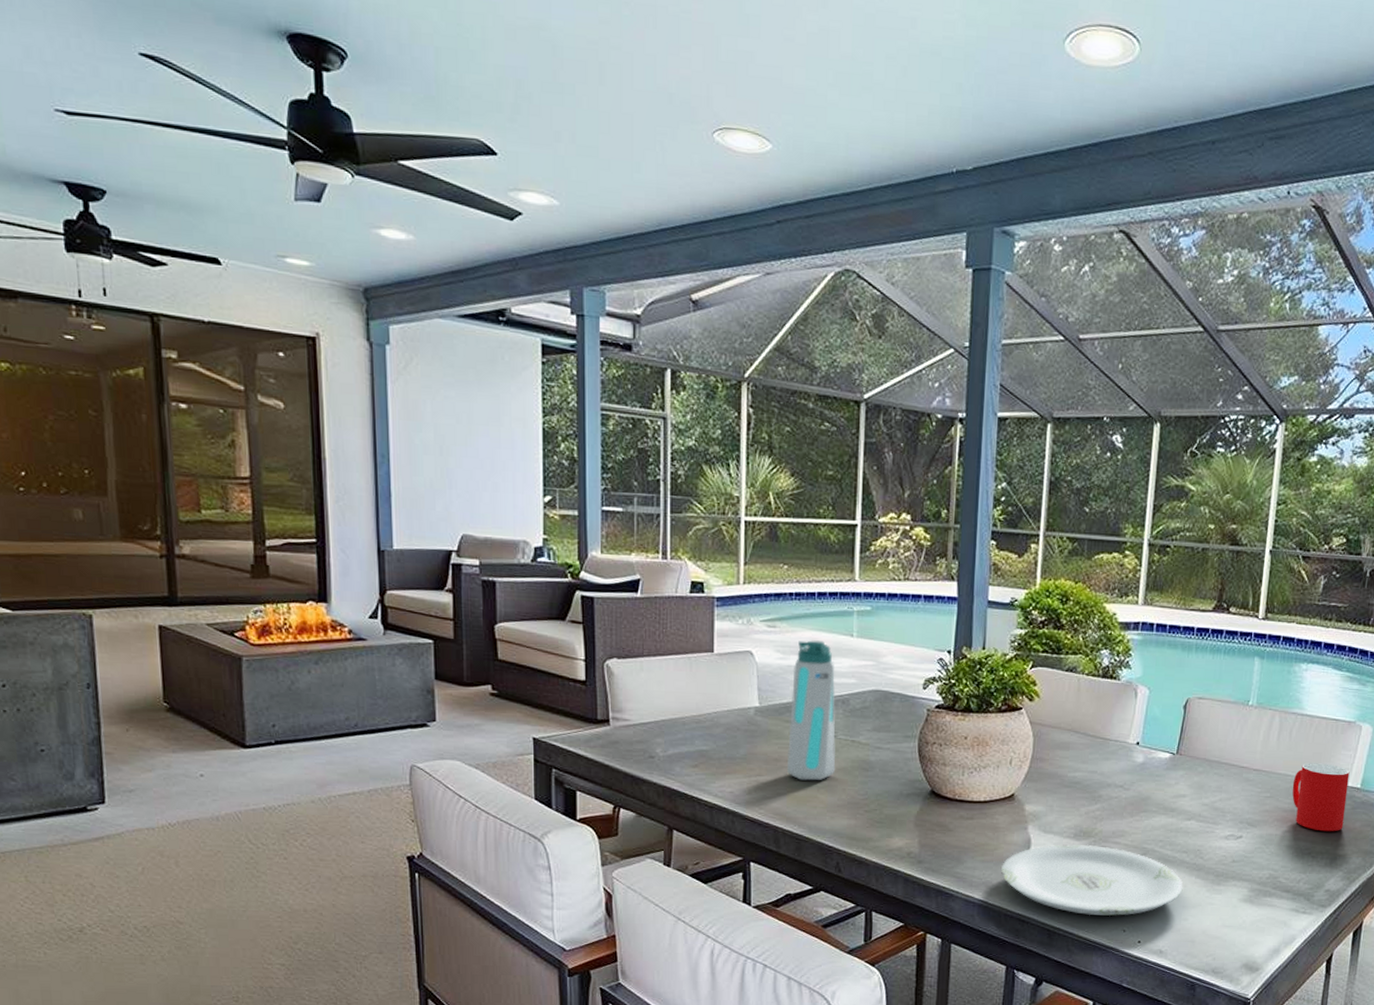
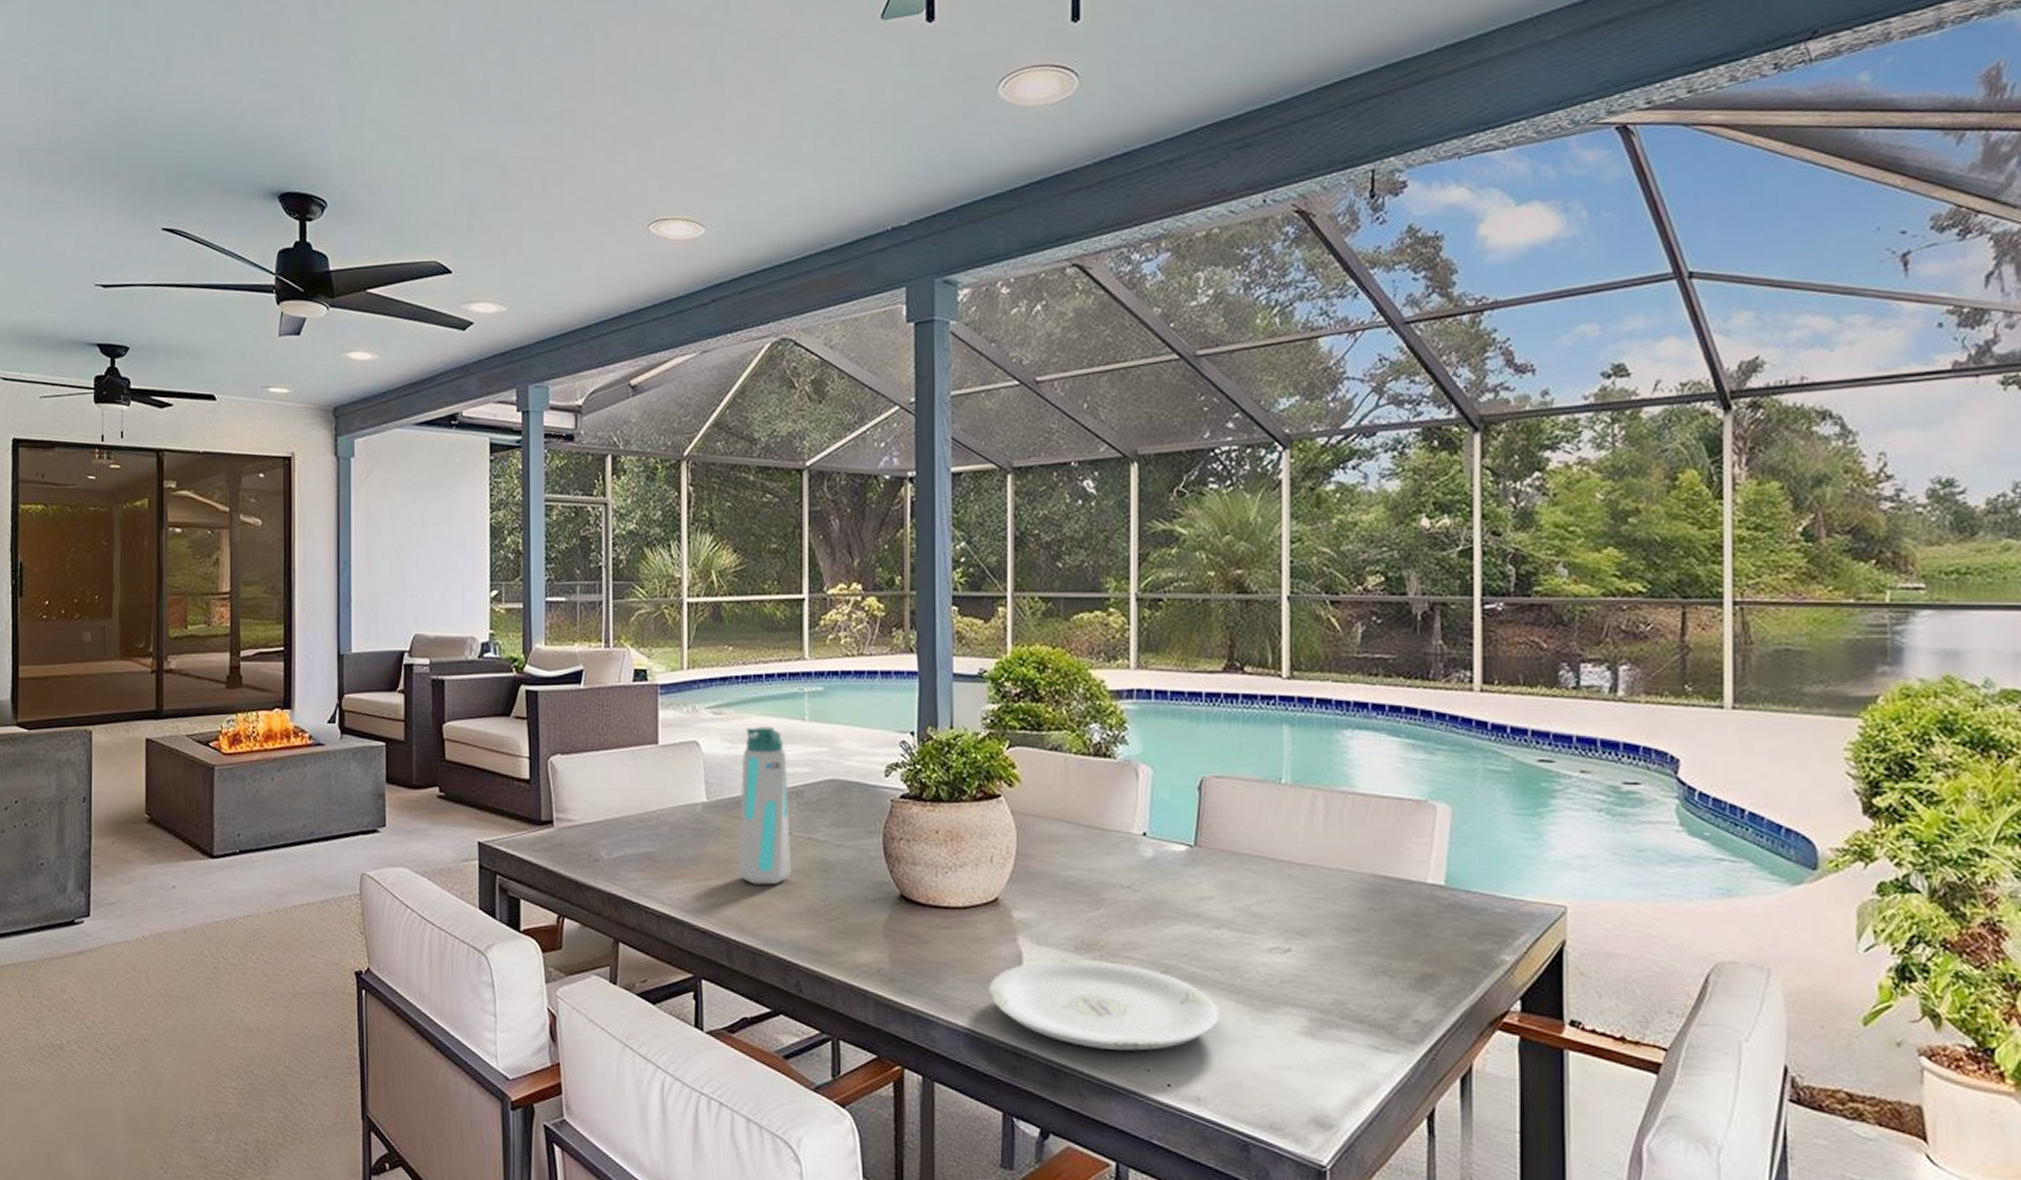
cup: present [1292,763,1350,832] -> none [1351,854,1428,944]

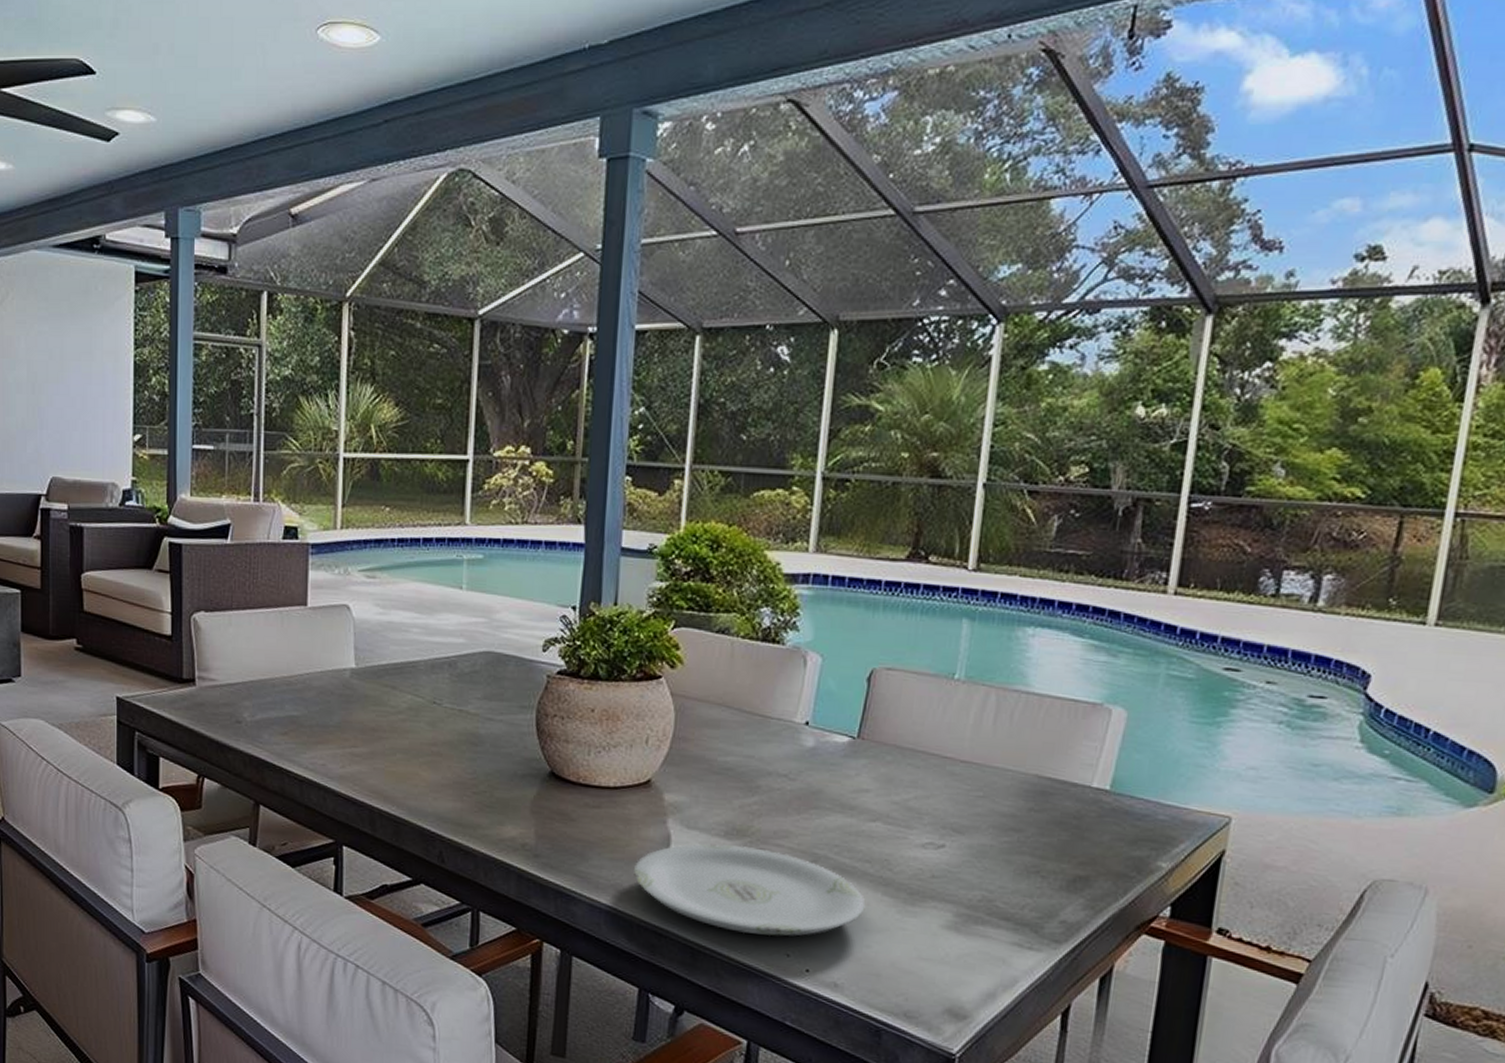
water bottle: present [738,726,792,885] -> none [384,593,442,756]

